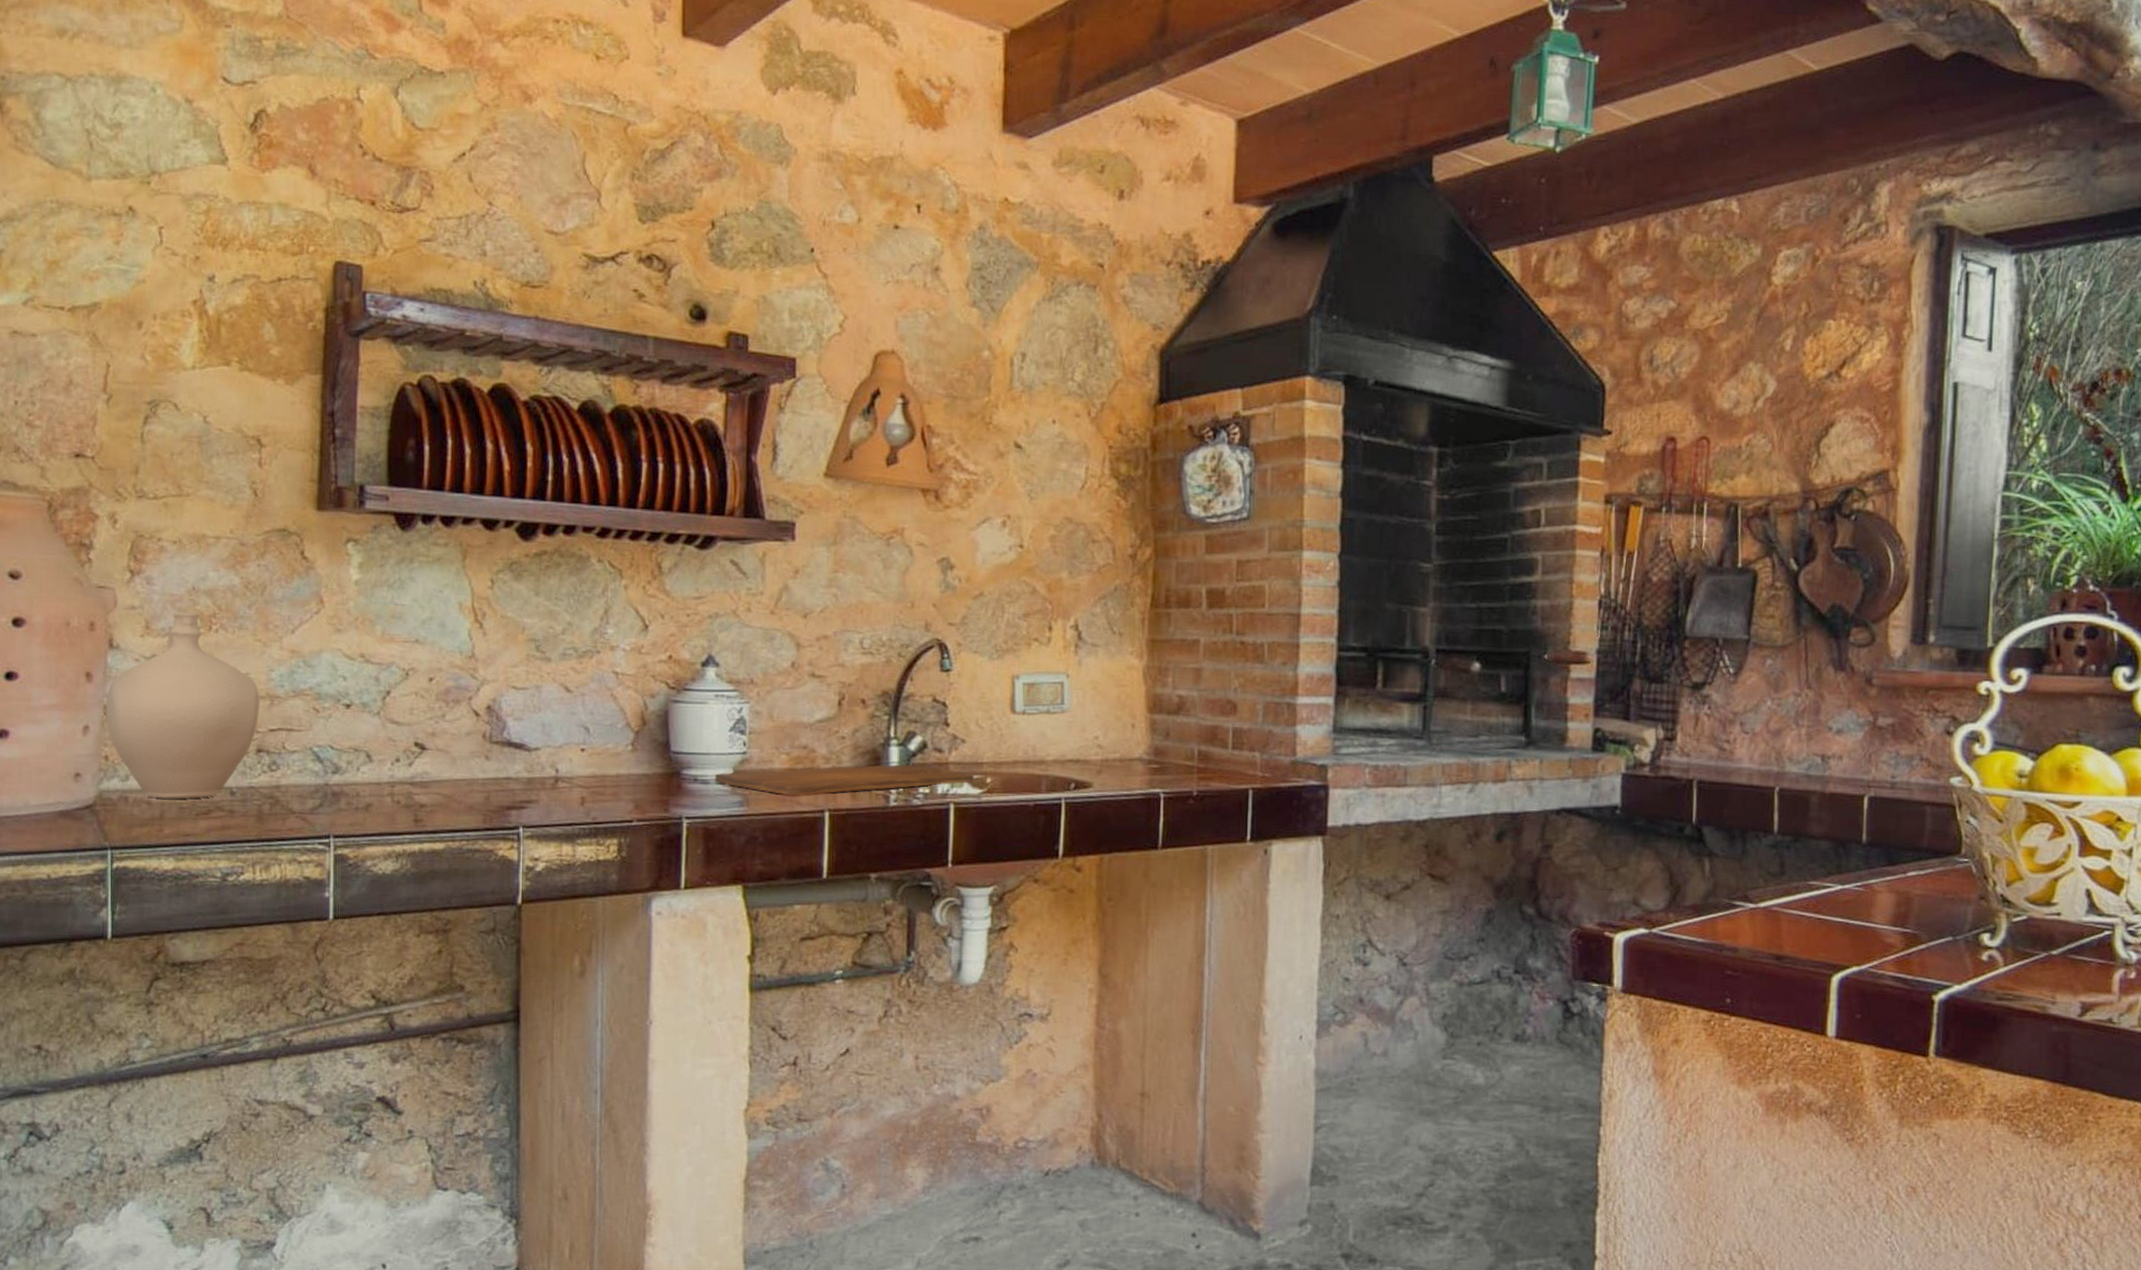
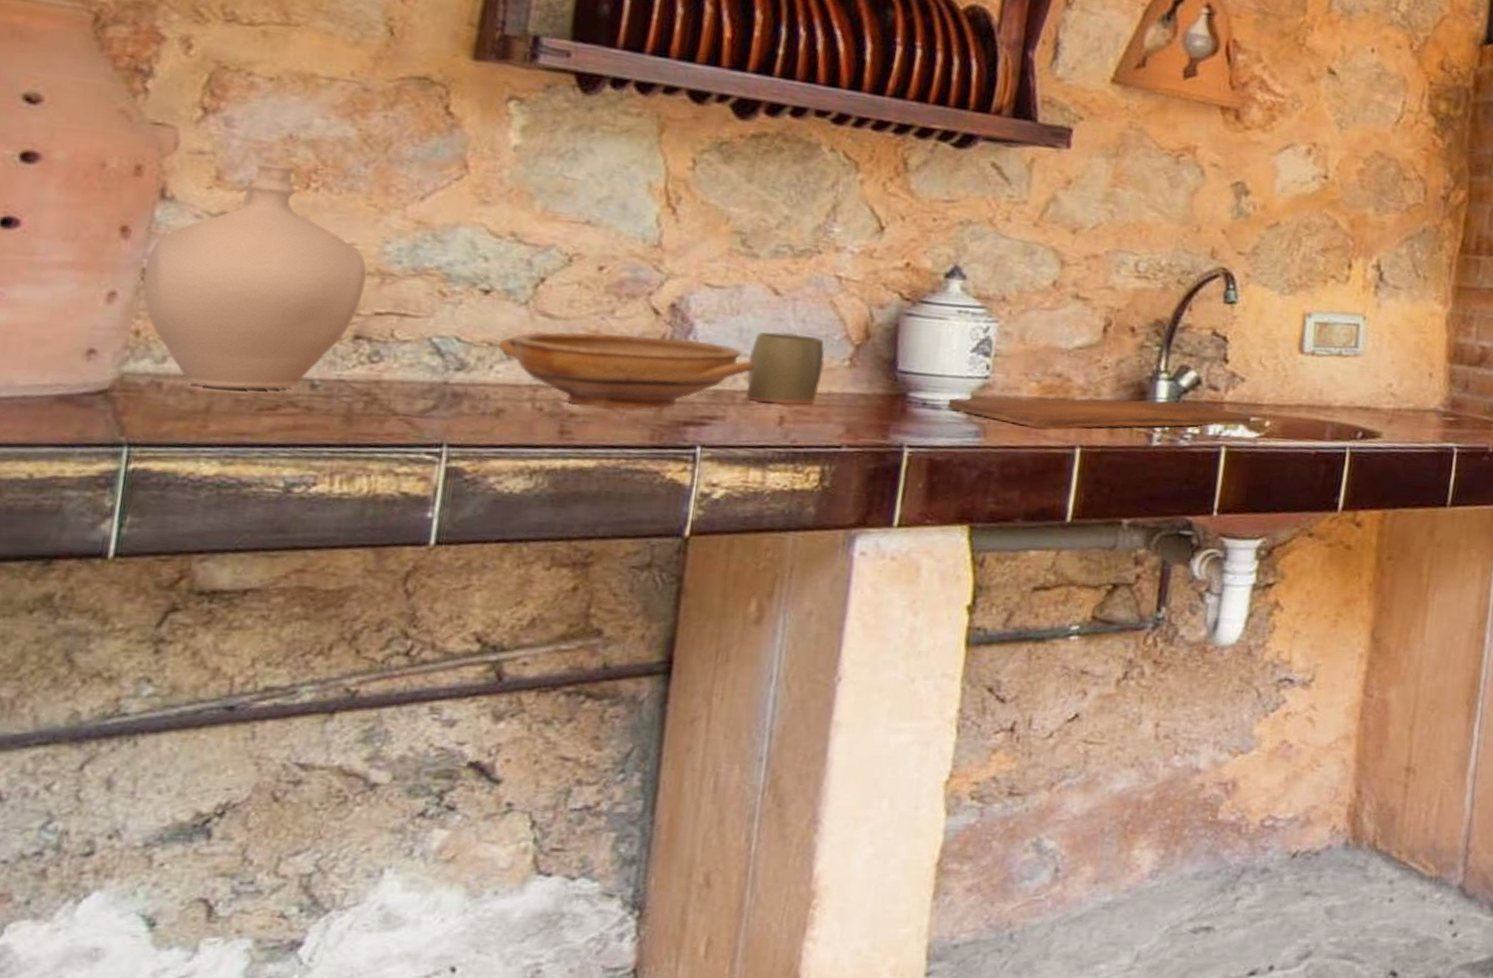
ceramic bowl: none [361,734,558,799] -> present [497,331,755,410]
mug: none [552,725,612,787] -> present [746,332,825,405]

